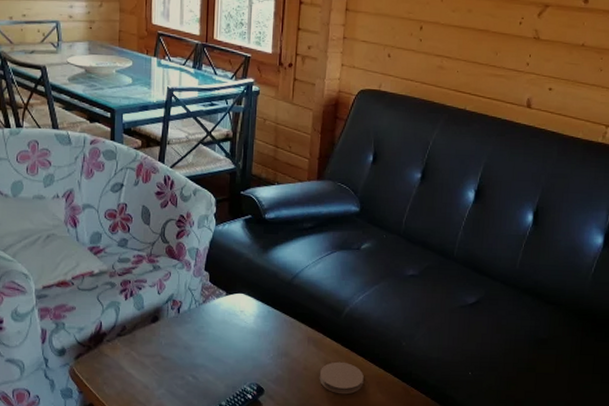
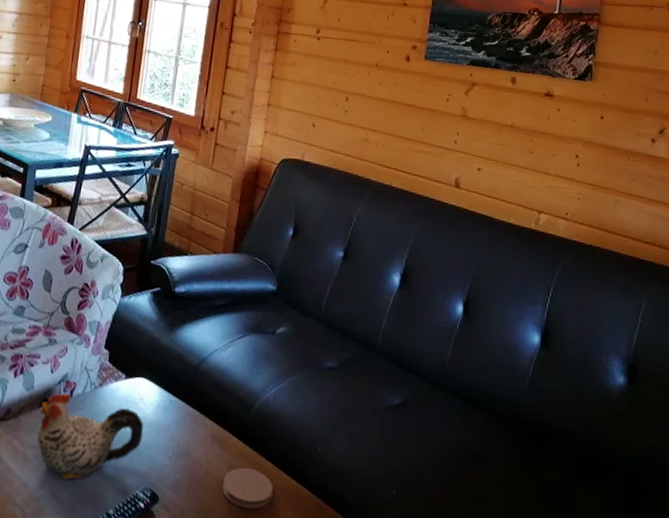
chicken figurine: none [152,310,246,380] -> present [37,393,144,480]

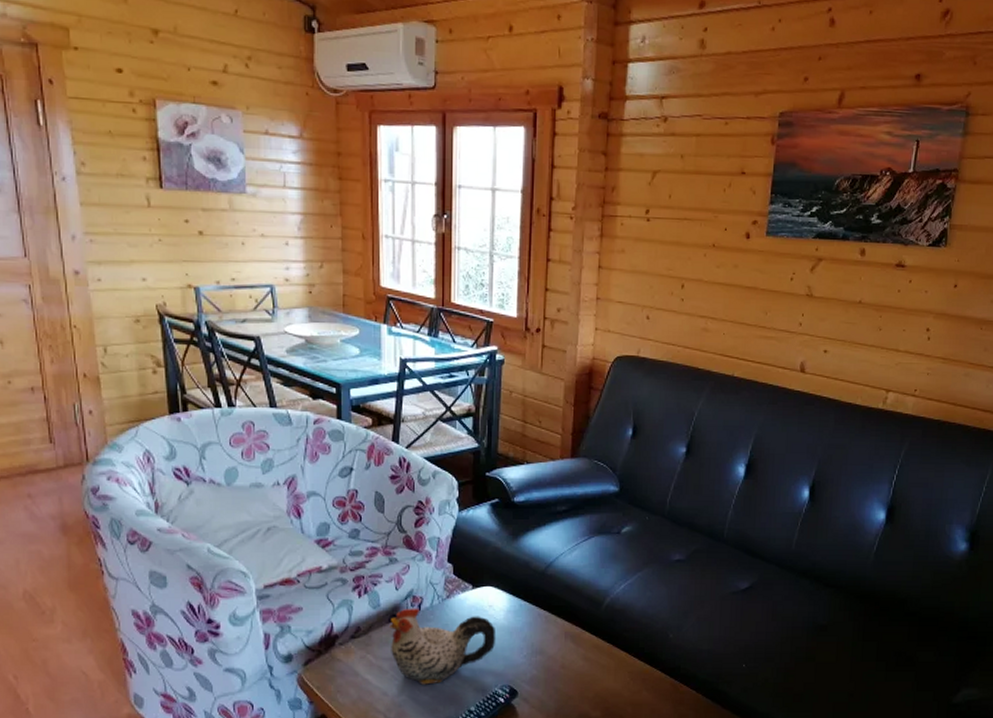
coaster: present [222,467,273,510] -> none [578,658,628,694]

